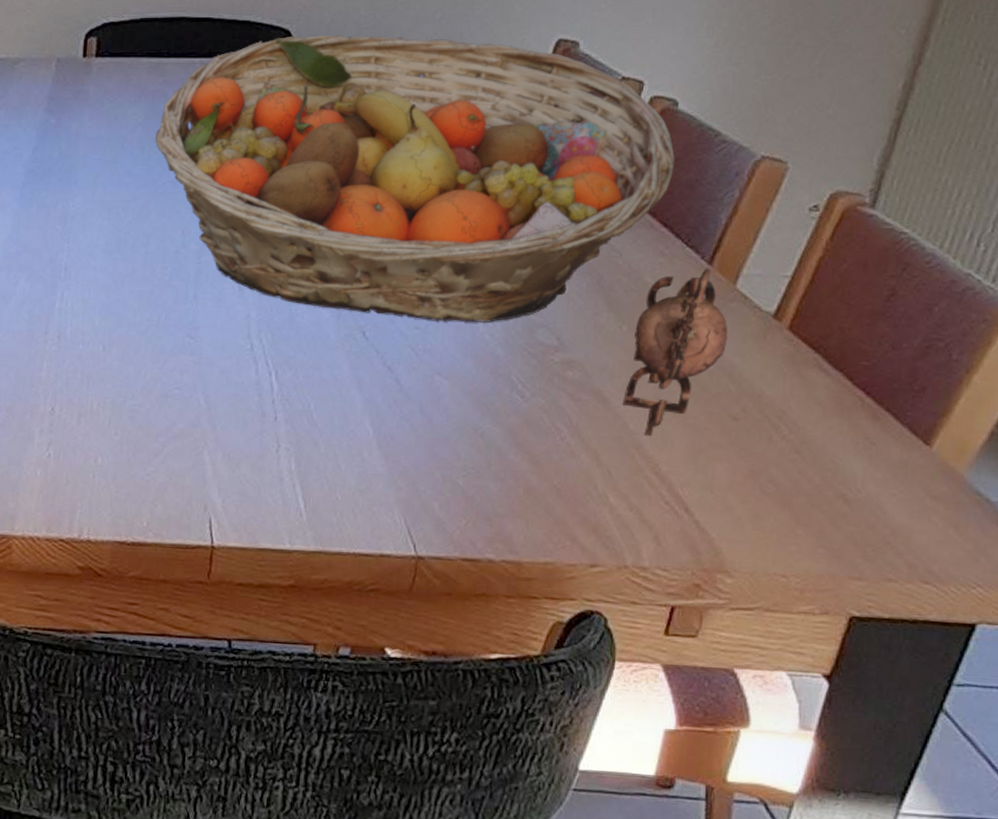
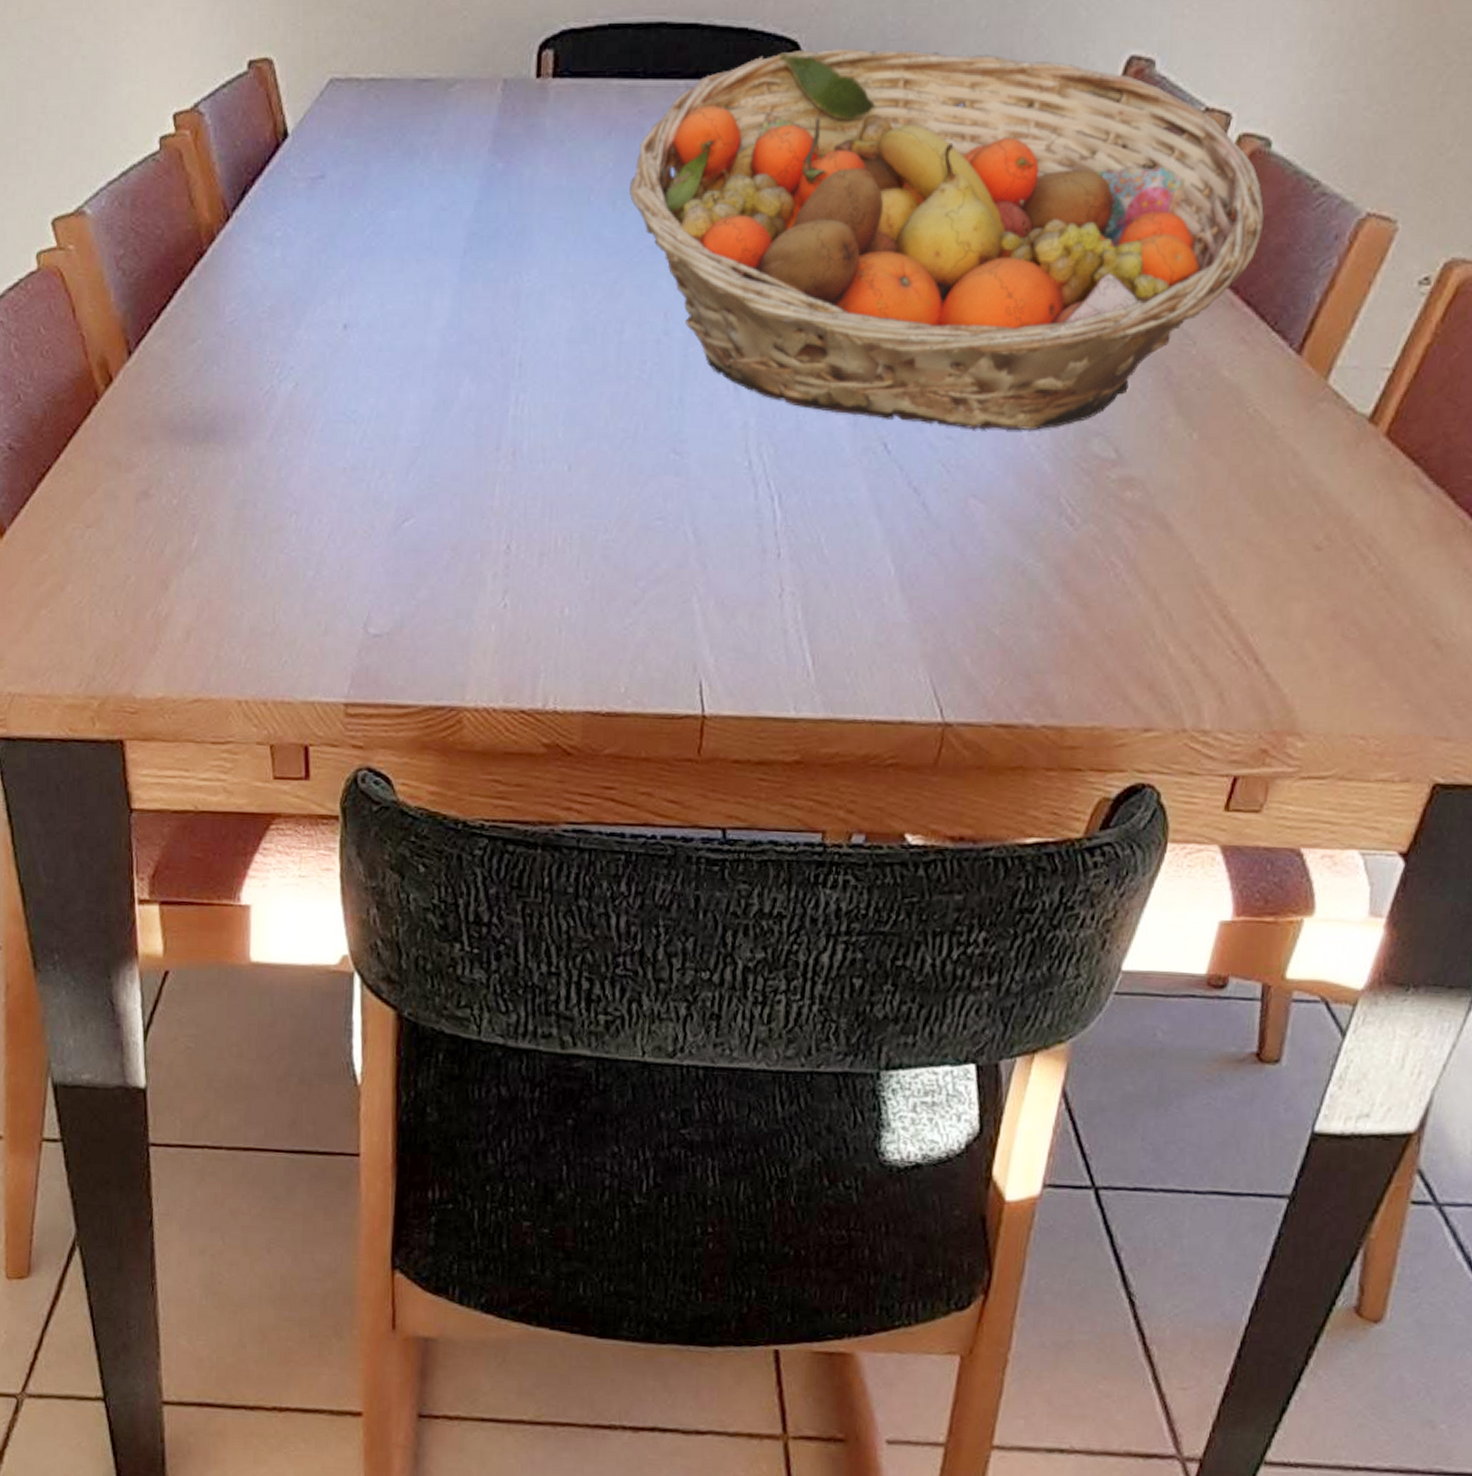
teapot: present [623,268,728,437] -> none [1189,358,1316,572]

